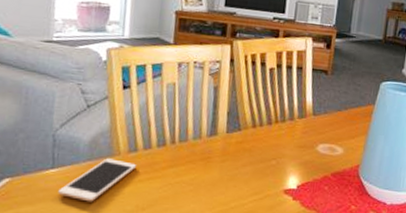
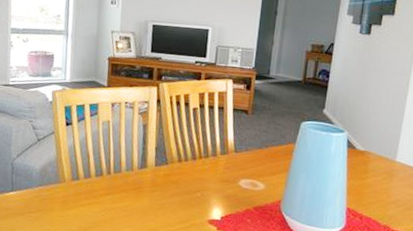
cell phone: present [58,158,137,202] -> none [16,185,79,221]

